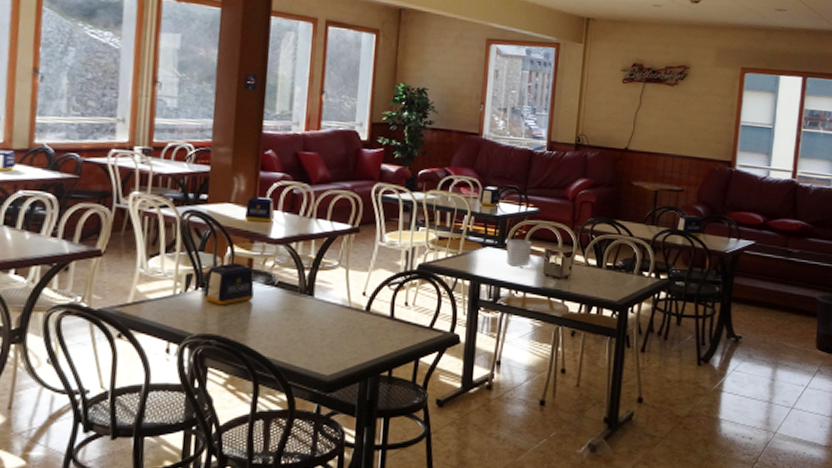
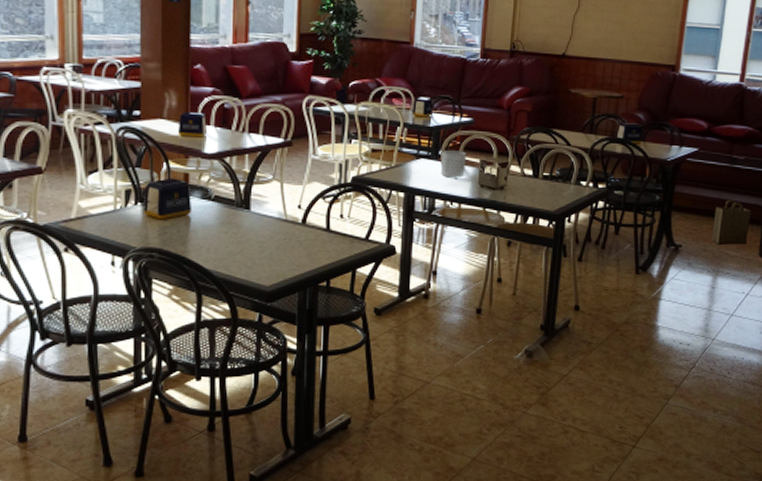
shopping bag: none [770,291,807,337] -> present [712,199,751,245]

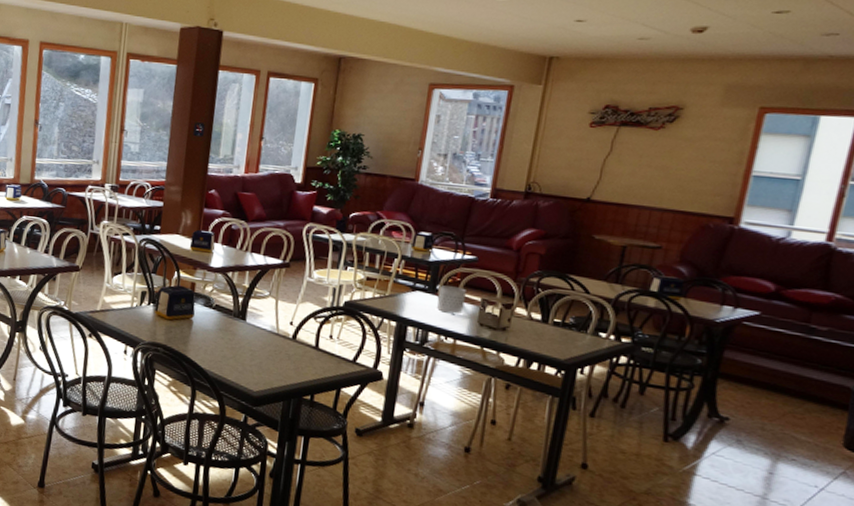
shopping bag: present [712,199,751,245] -> none [773,374,834,431]

